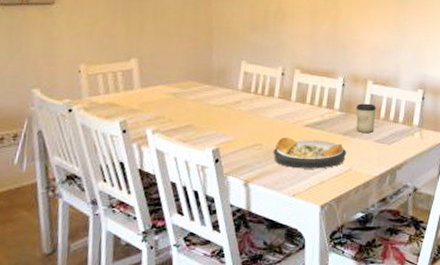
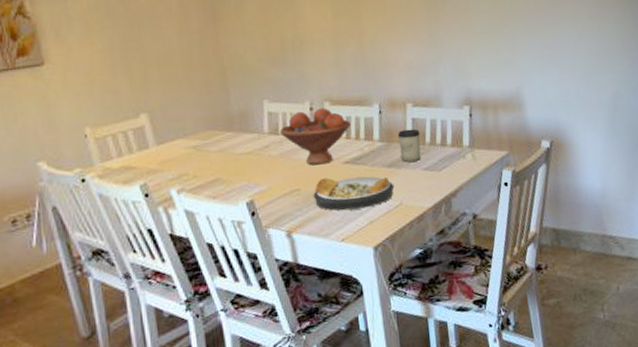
fruit bowl: none [251,74,316,125] -> present [279,108,351,166]

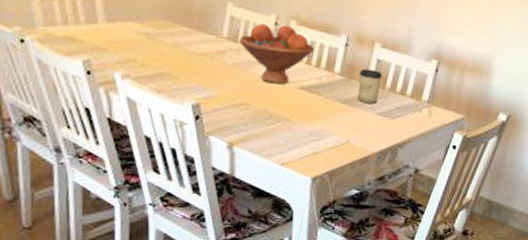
plate: present [313,176,395,211] -> none [261,98,345,139]

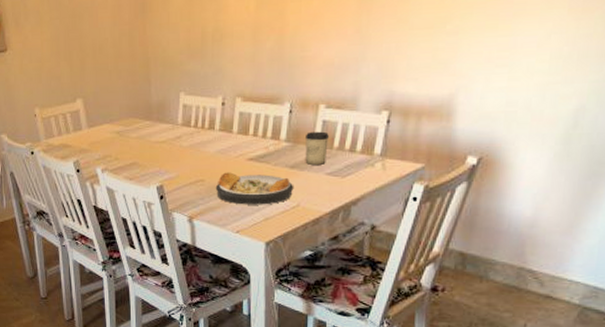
fruit bowl: present [238,23,314,85] -> none [191,103,259,159]
plate: none [261,98,345,139] -> present [215,172,294,205]

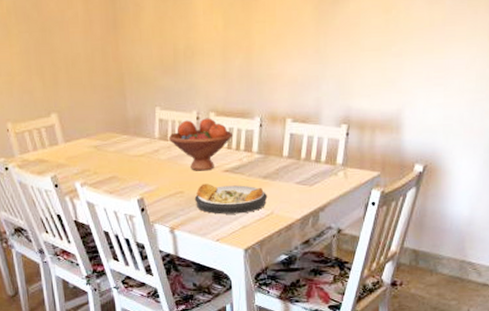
fruit bowl: none [191,103,259,159] -> present [168,118,232,171]
cup: present [305,131,329,165] -> none [276,144,296,175]

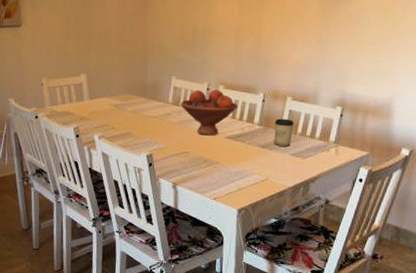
plate: present [194,183,268,215] -> none [197,147,264,177]
cup: none [276,144,296,175] -> present [274,118,294,147]

